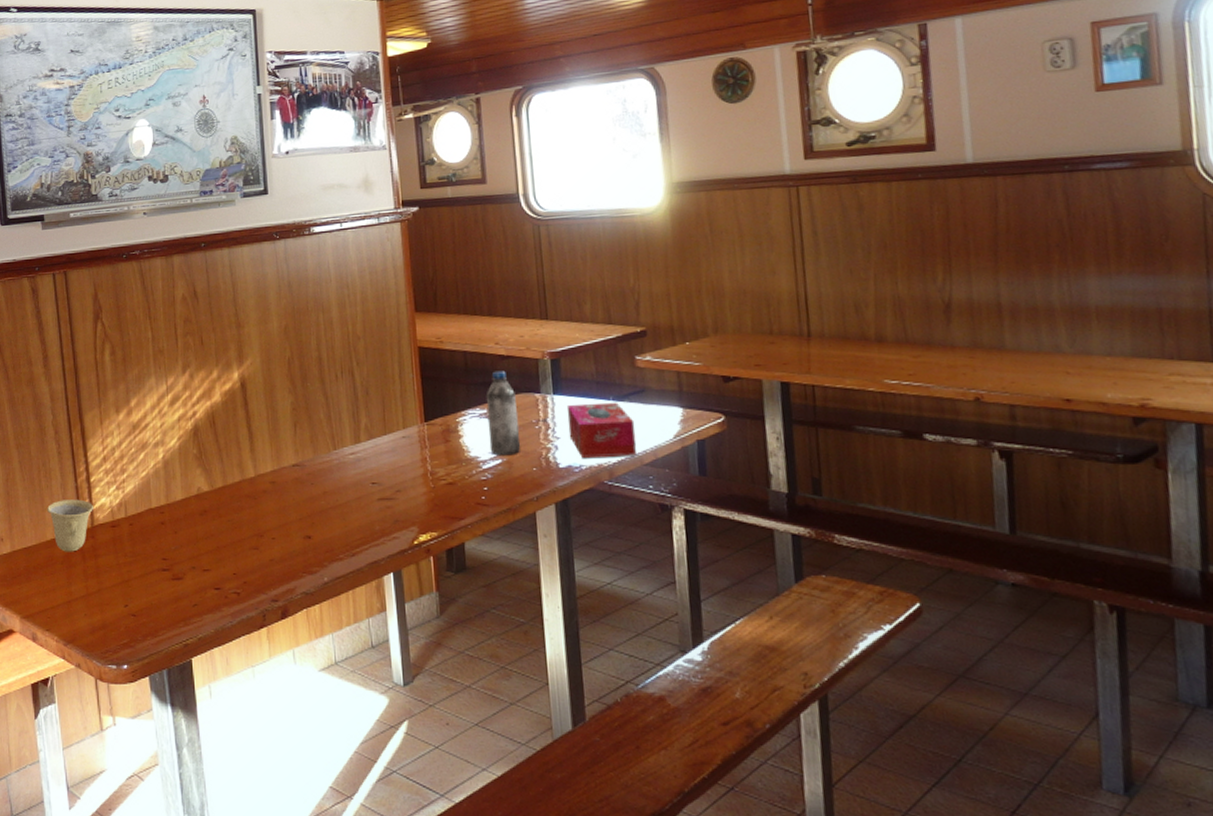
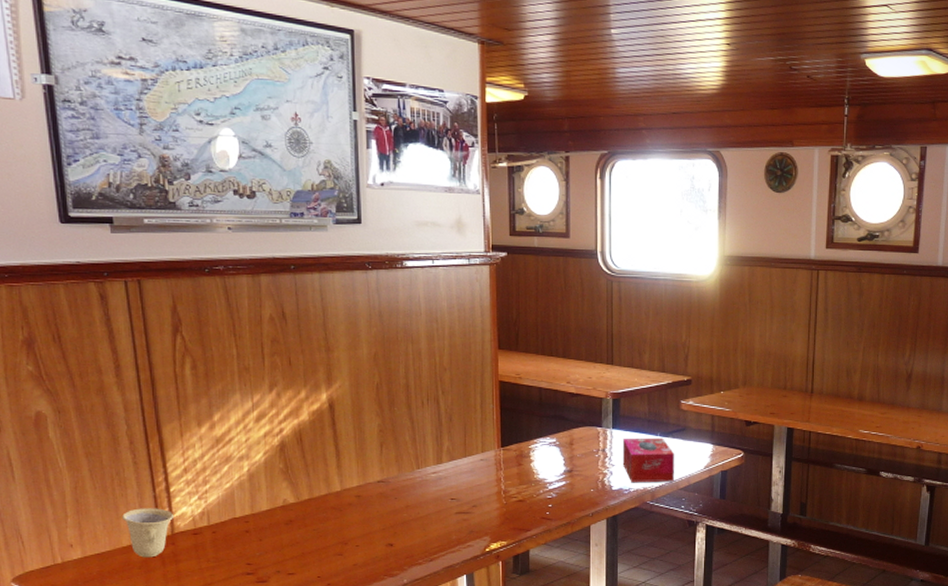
water bottle: present [485,370,521,456] -> none [556,406,582,479]

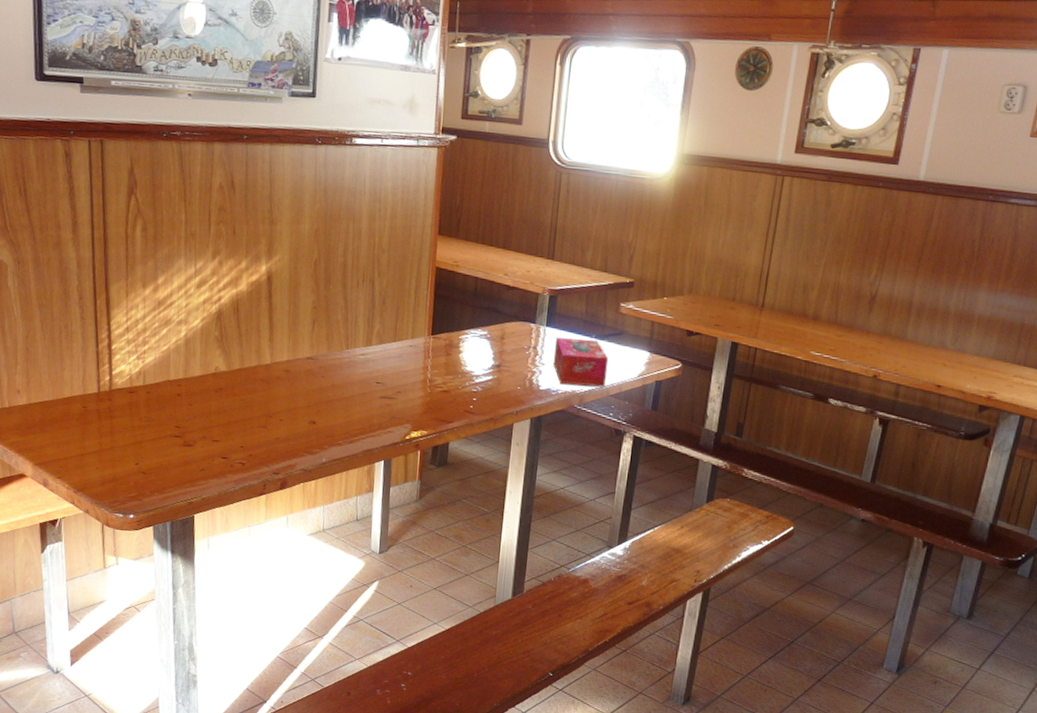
cup: present [122,508,173,558] -> none [66,362,112,411]

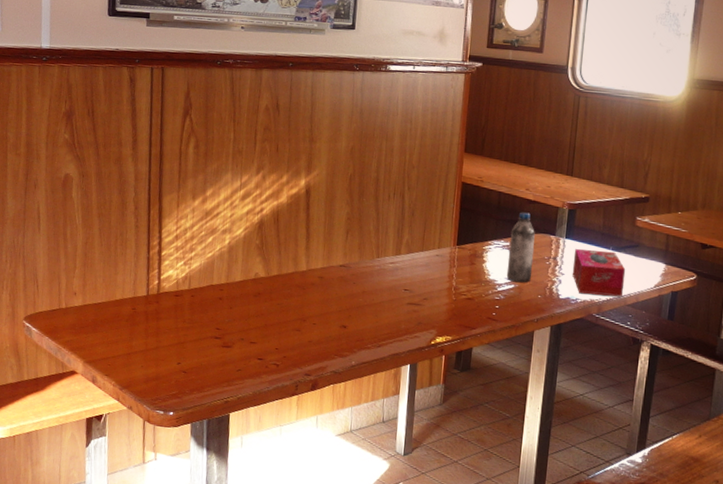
water bottle: none [484,299,514,374] -> present [506,212,535,283]

